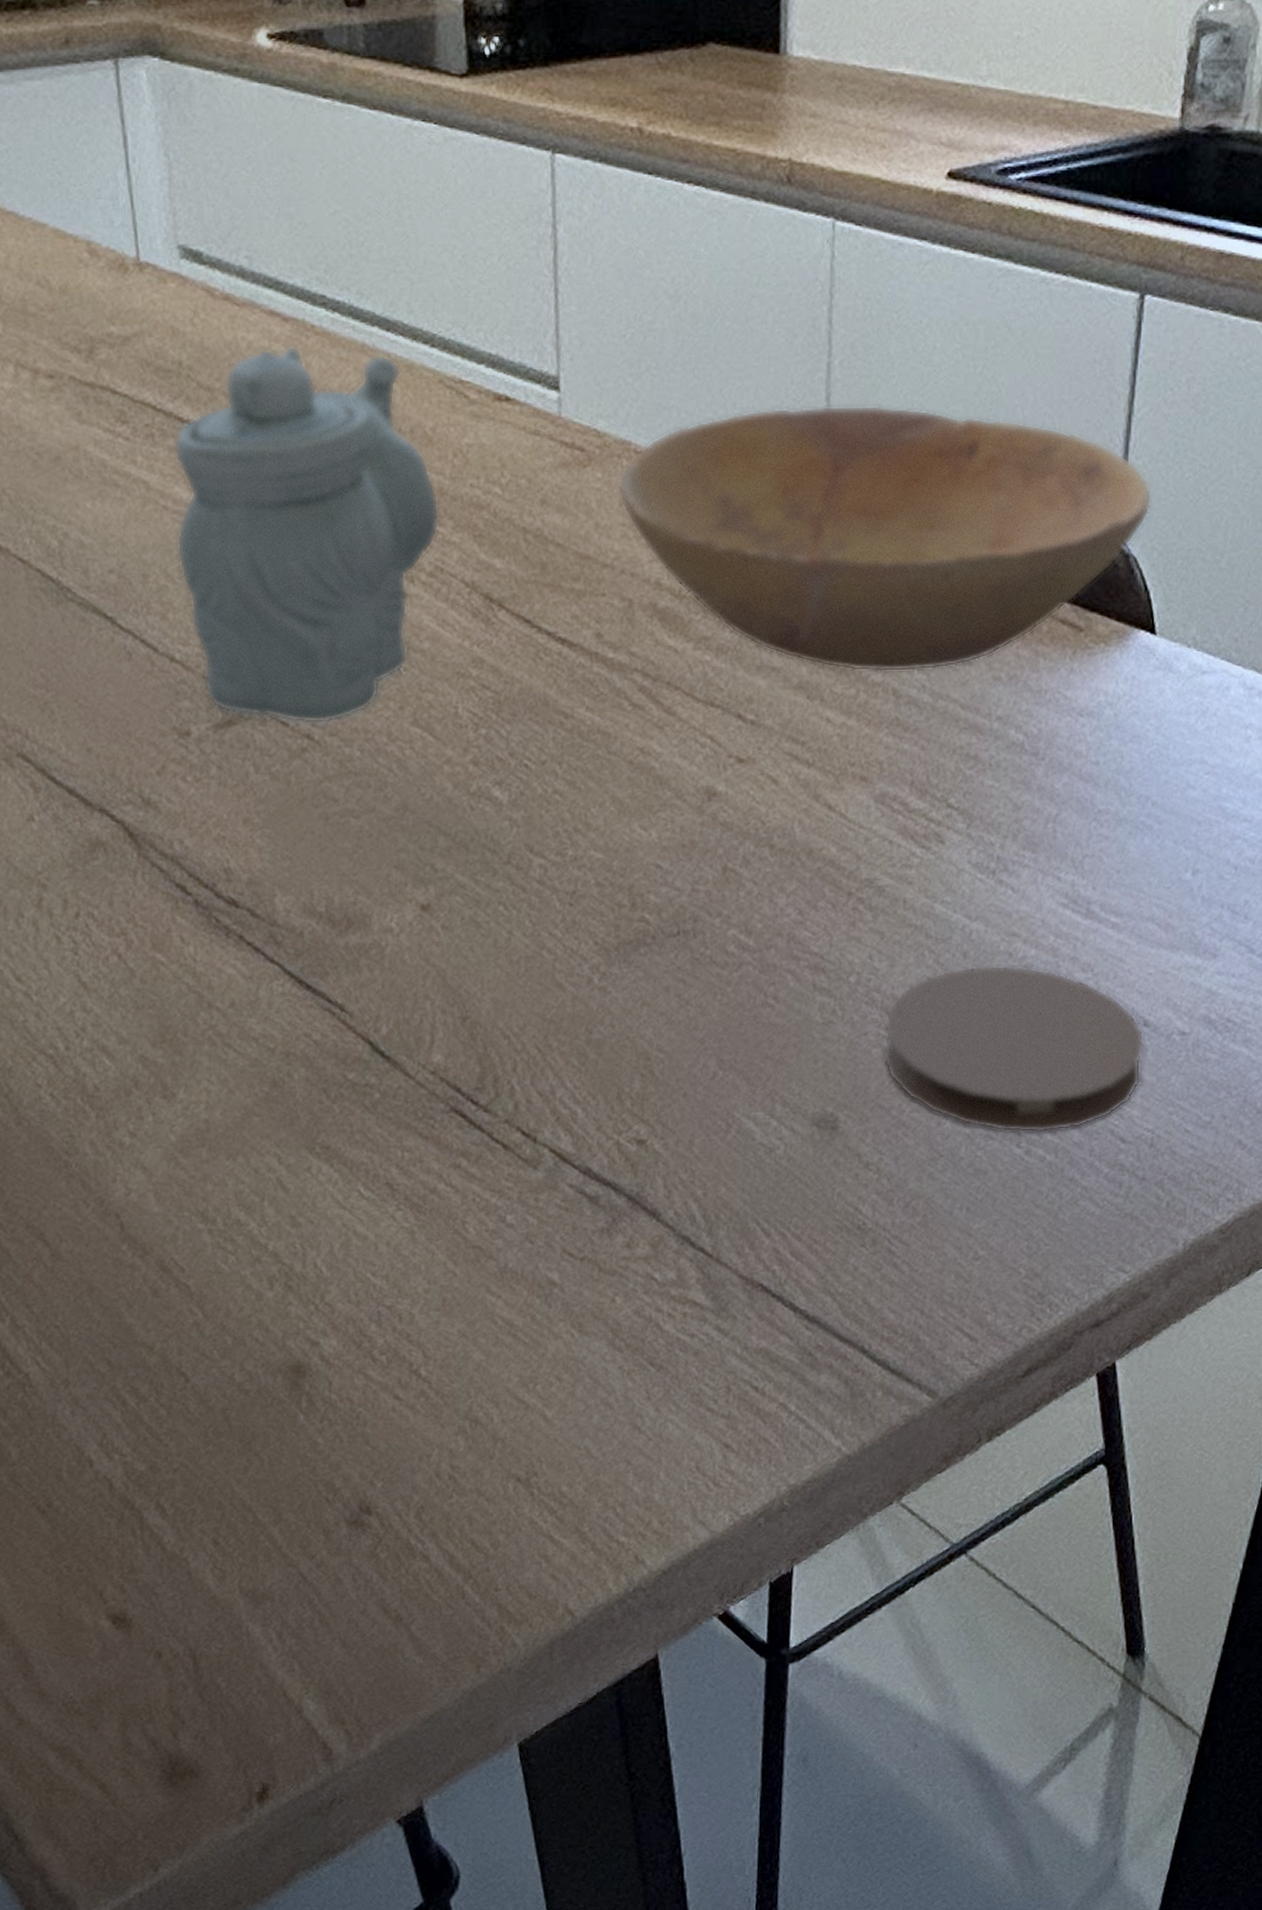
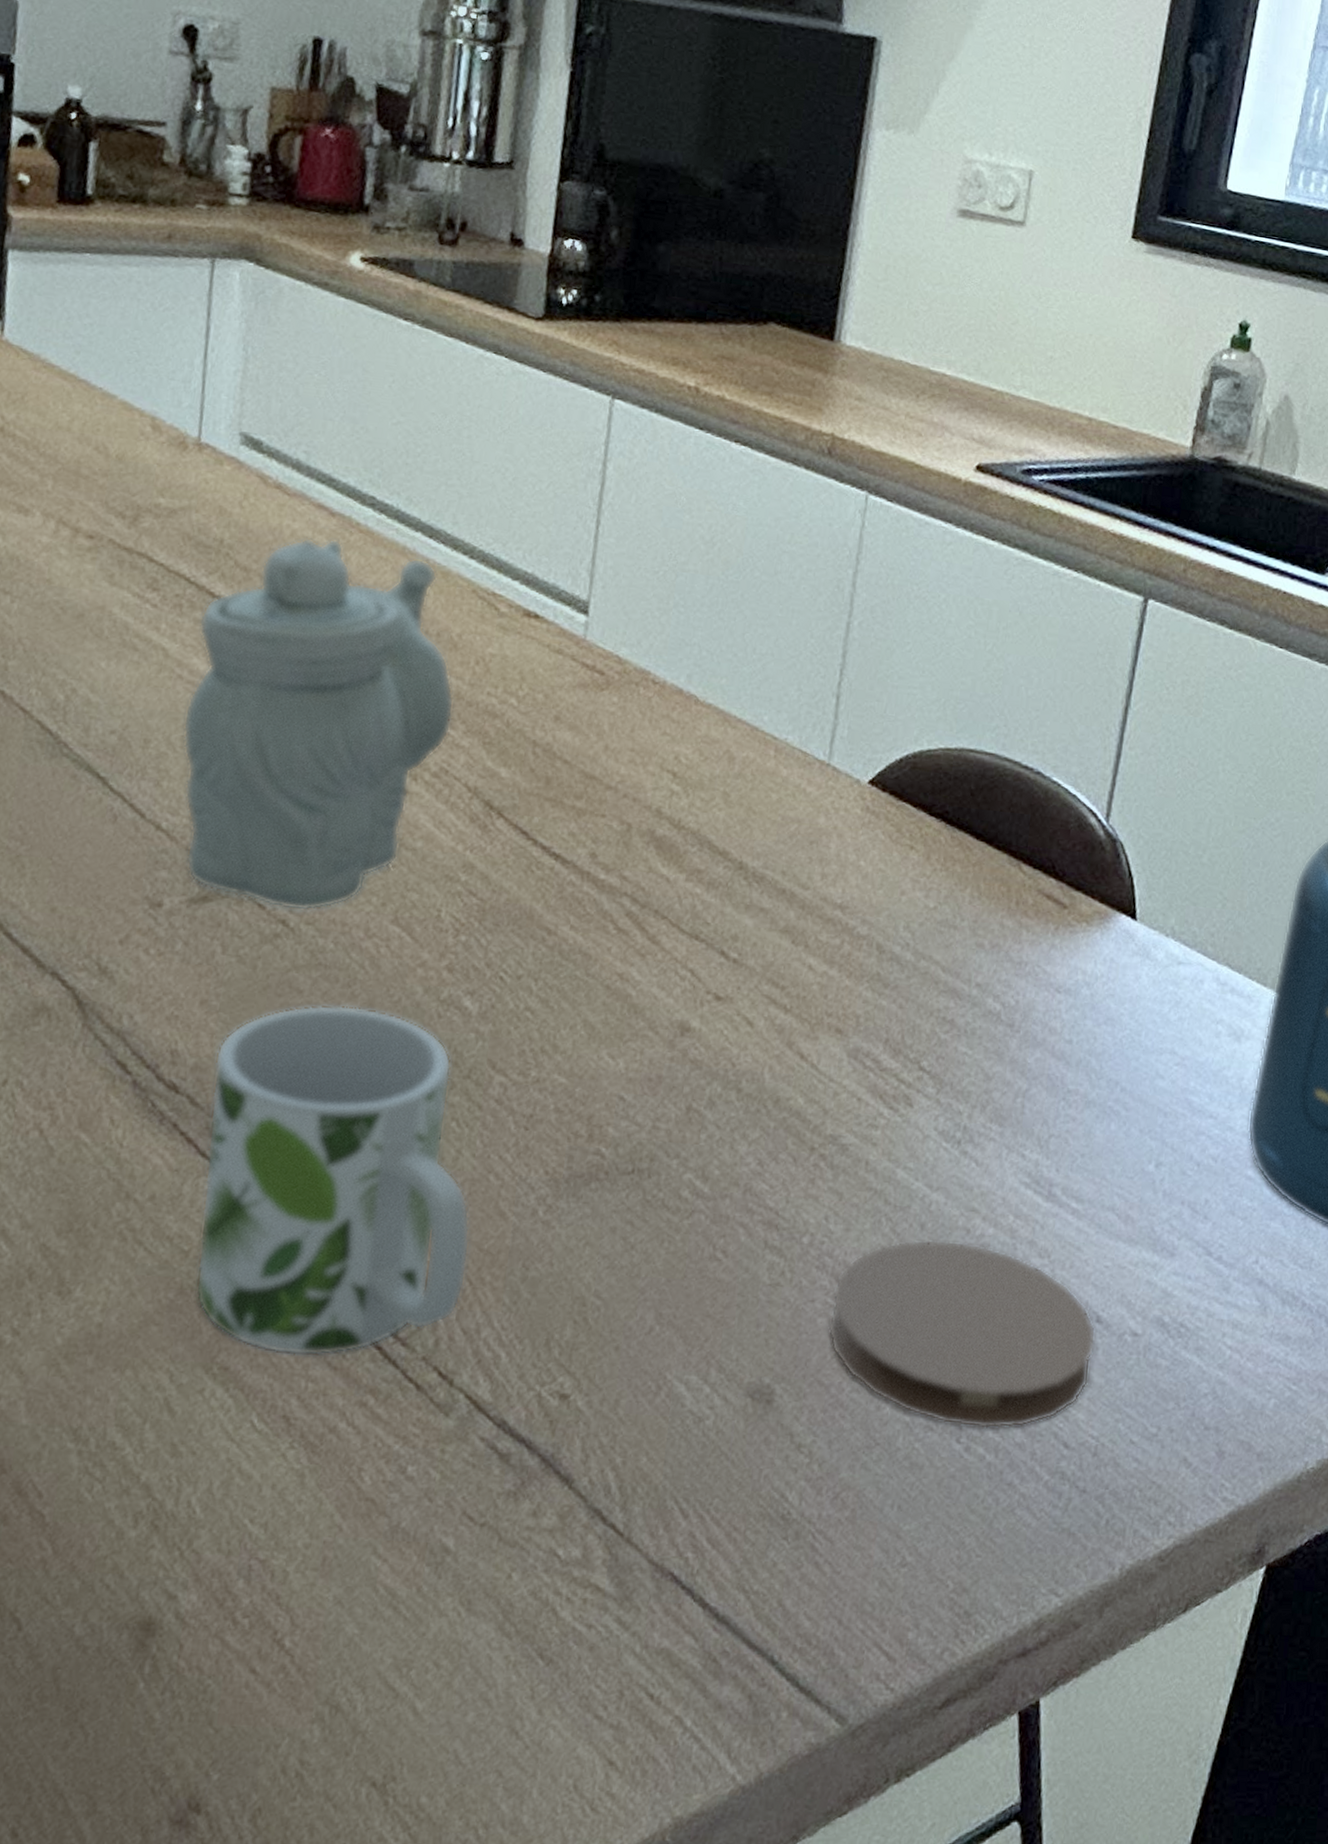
mug: none [266,808,535,1130] -> present [195,1004,471,1357]
bowl: present [617,405,1152,673] -> none [630,657,1142,930]

